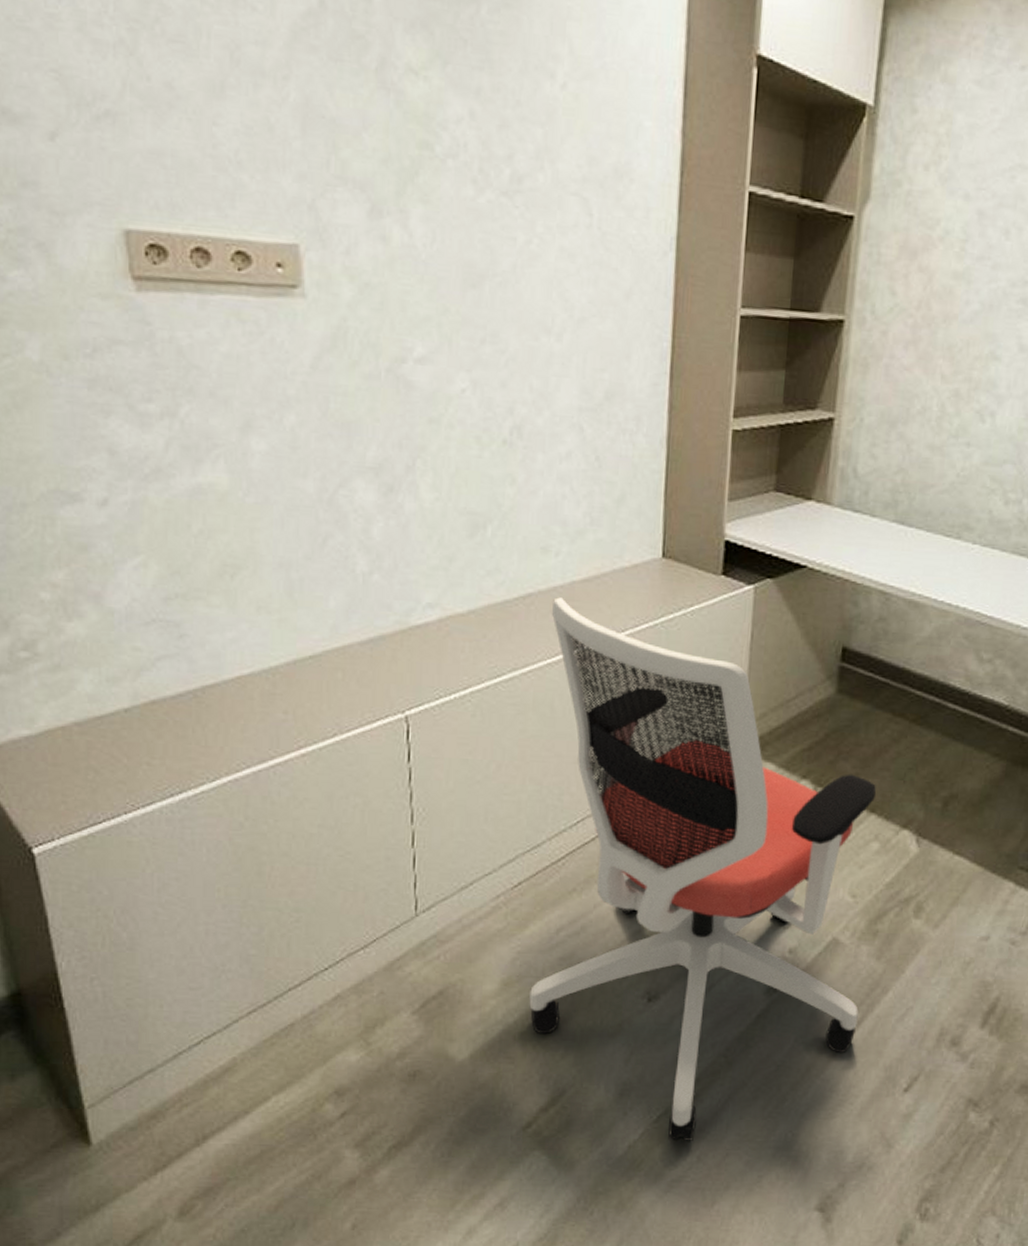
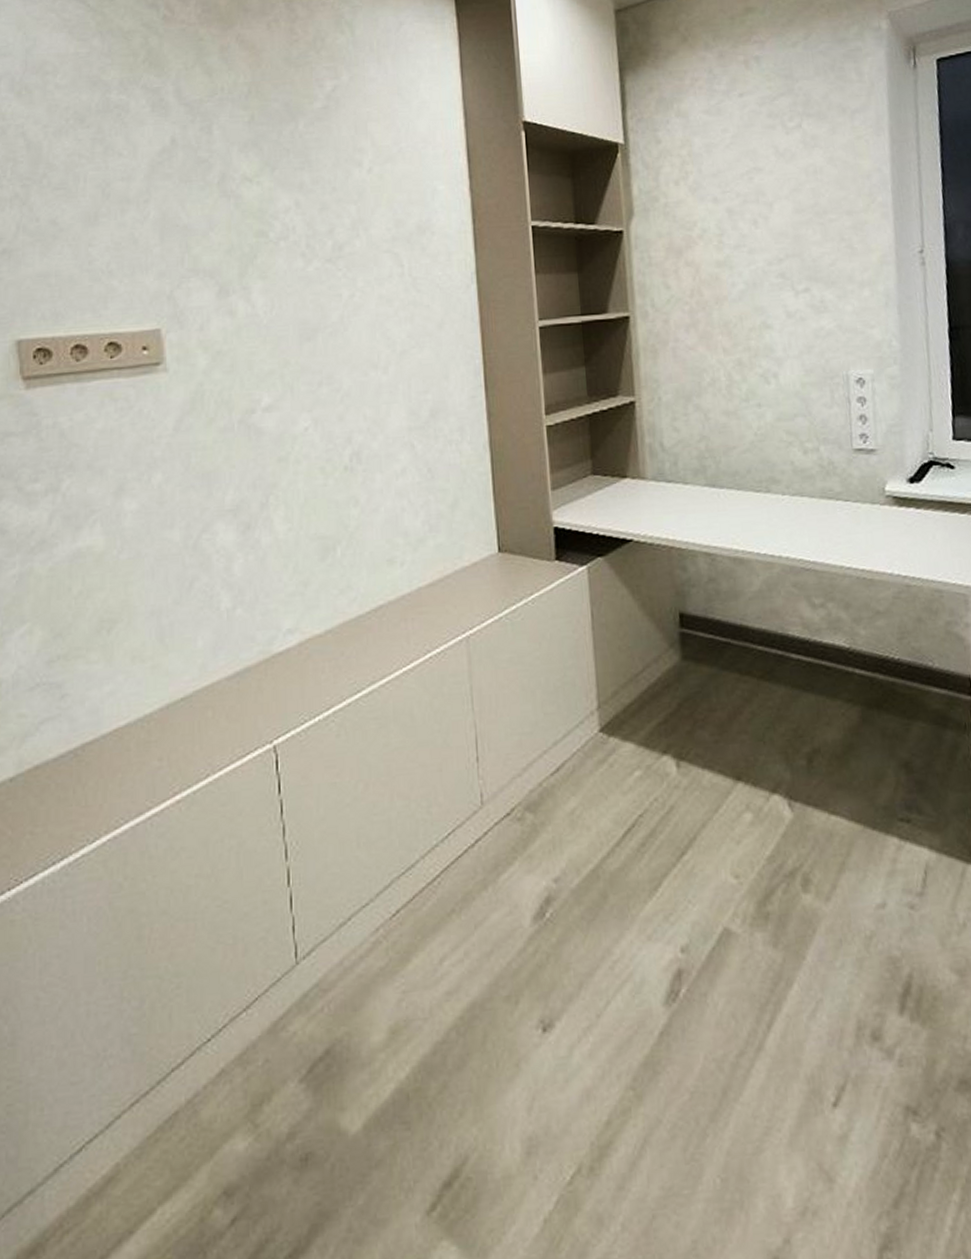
office chair: present [529,597,877,1141] -> none [403,605,768,1207]

